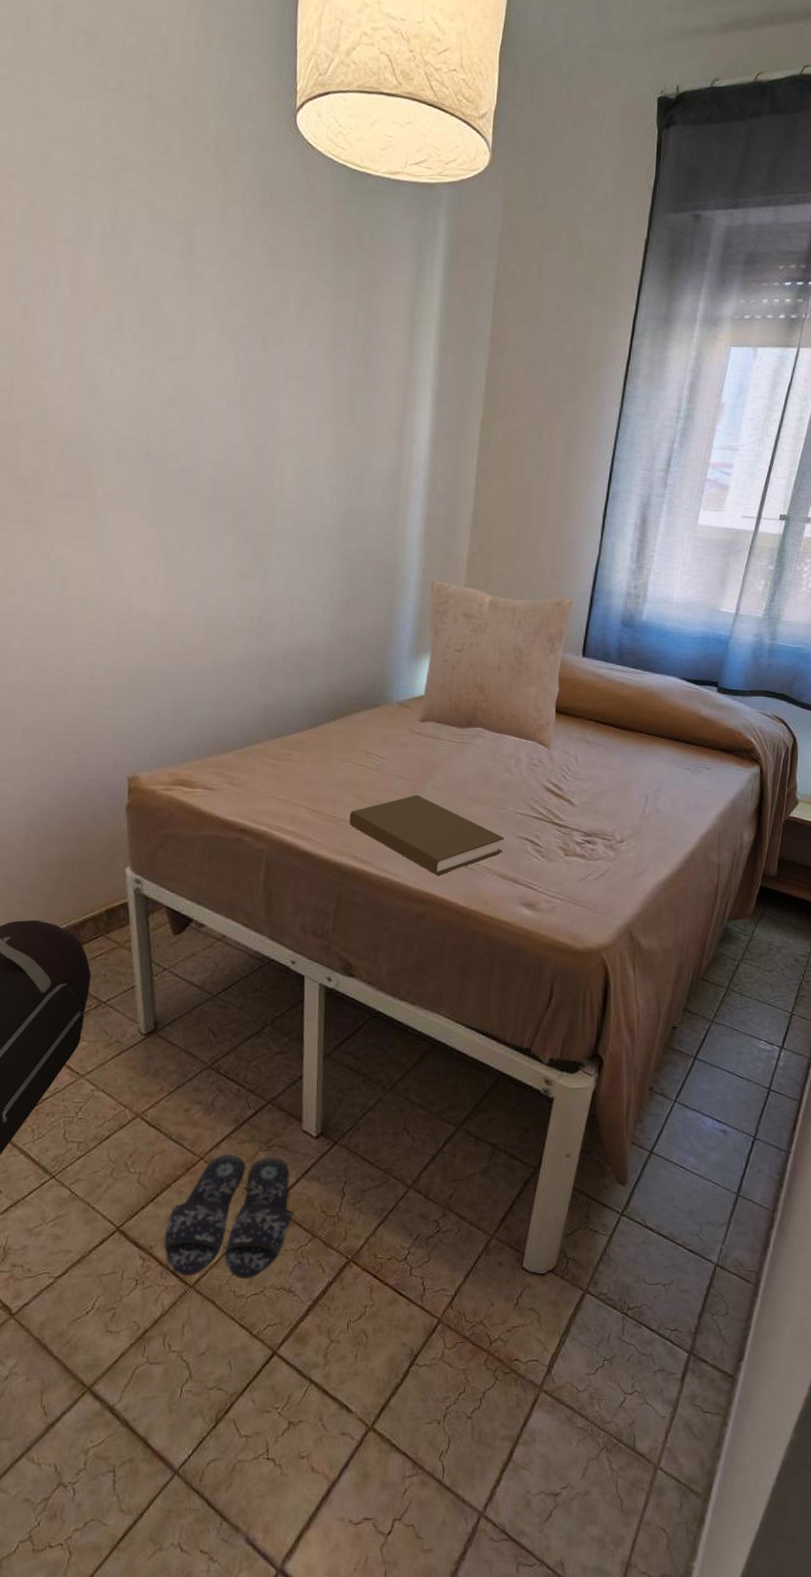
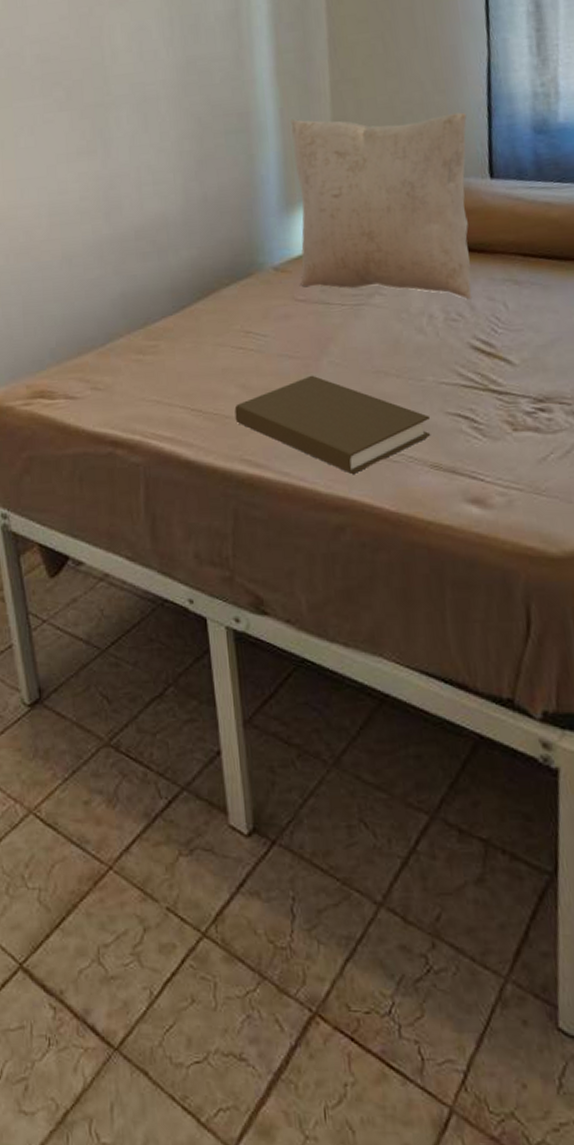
slippers: present [165,1154,293,1278] -> none [77,861,233,1039]

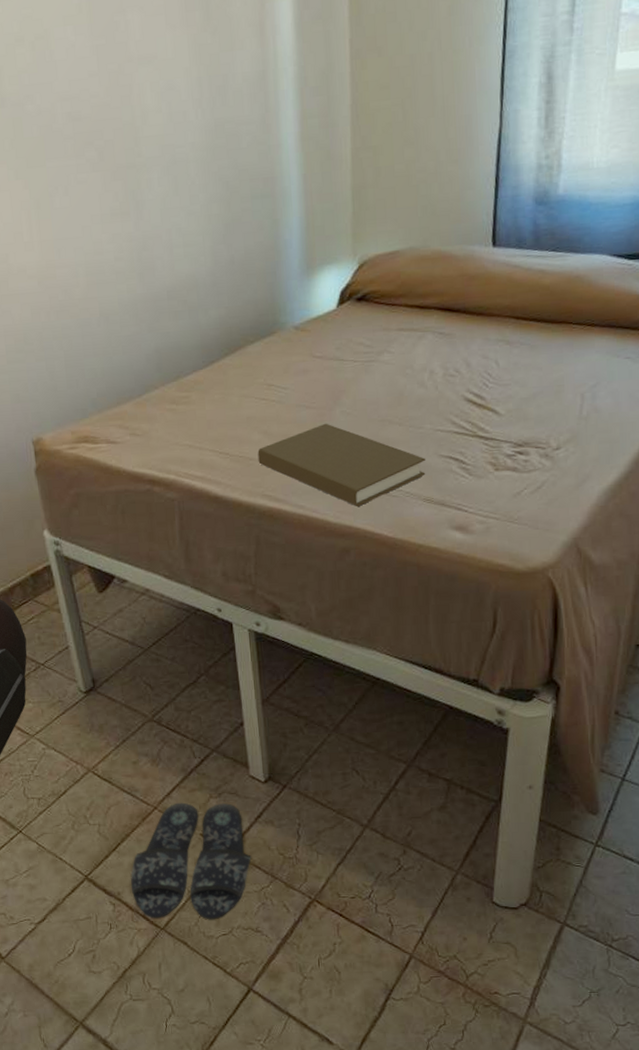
slippers: none [77,861,233,1039] -> present [131,802,252,920]
pillow: present [290,112,472,300] -> none [313,182,476,358]

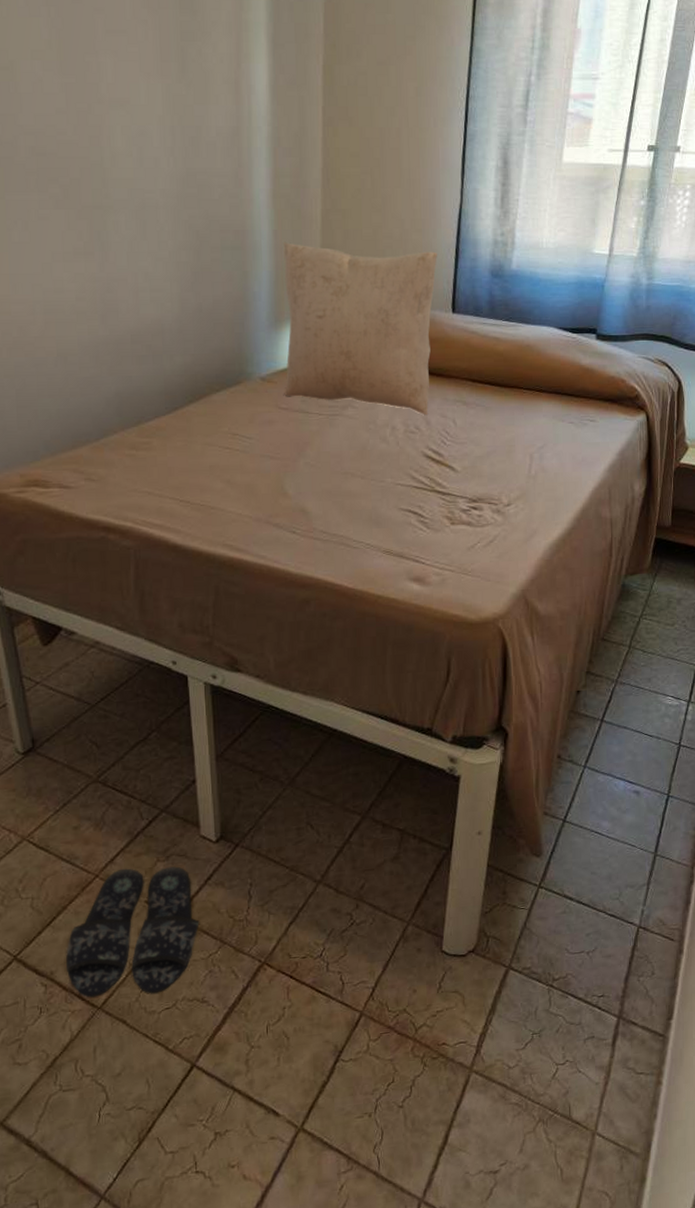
book: present [257,423,426,507] -> none [219,474,387,558]
pillow: none [313,182,476,358] -> present [283,241,438,416]

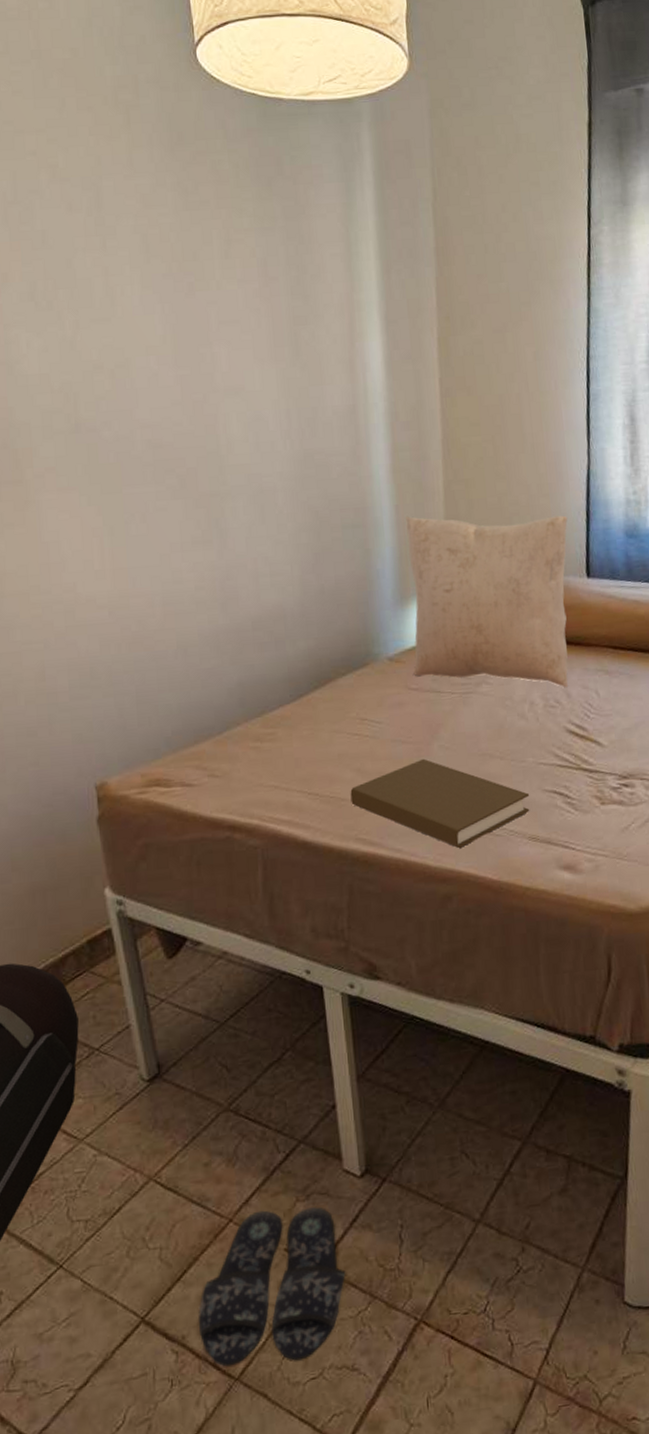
book: none [219,474,387,558] -> present [350,758,530,849]

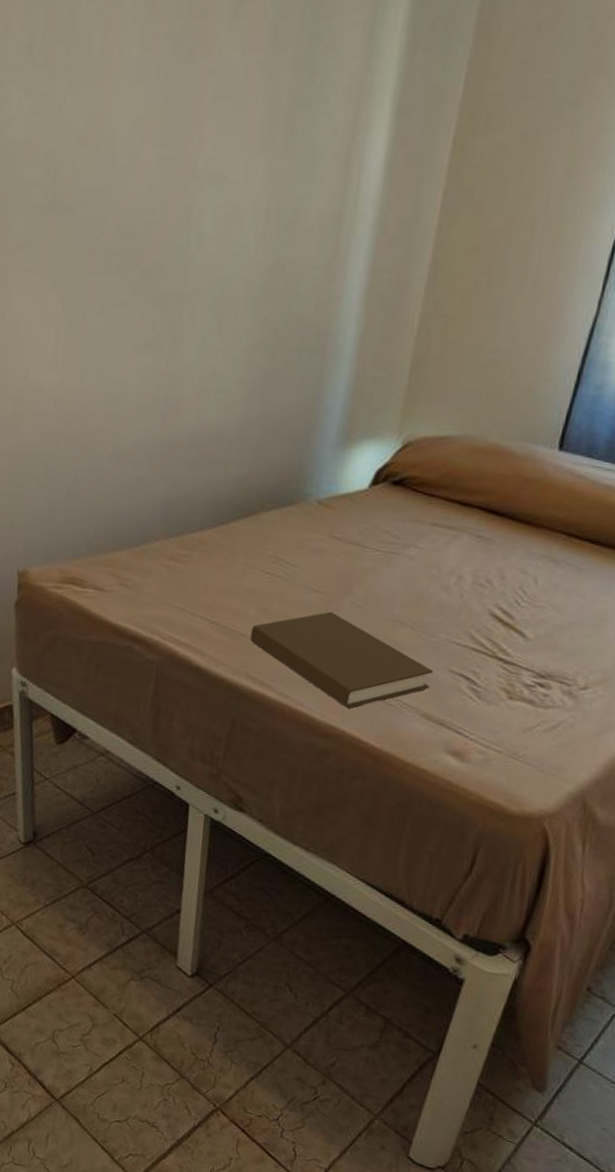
slippers: present [199,1207,346,1367] -> none [33,977,162,1104]
pillow: present [405,515,568,688] -> none [340,347,554,569]

